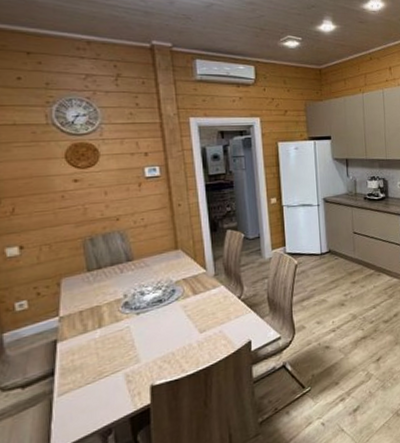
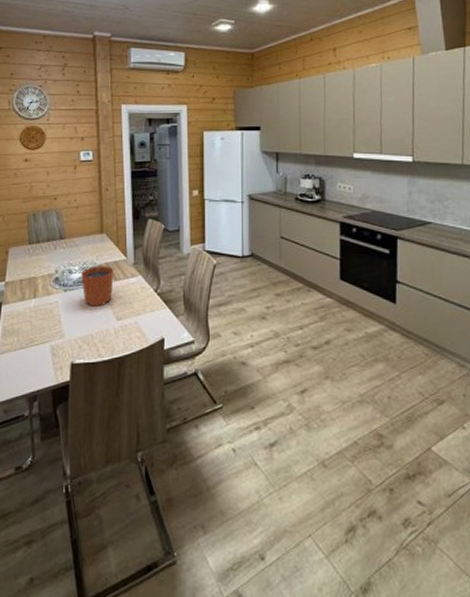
plant pot: none [155,271,194,325] -> present [81,255,114,307]

